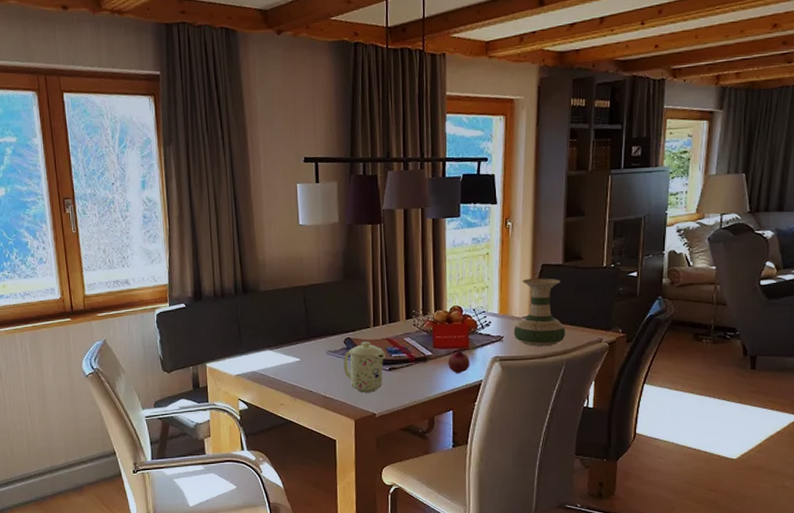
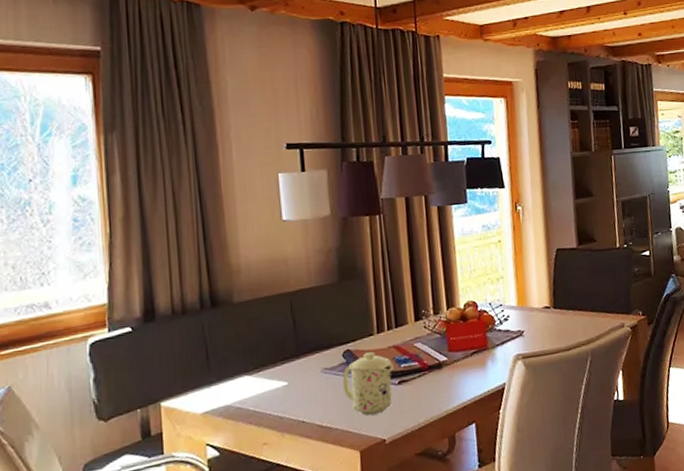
fruit: present [448,350,470,373] -> none [466,351,491,379]
vase: present [513,278,566,346] -> none [534,263,588,339]

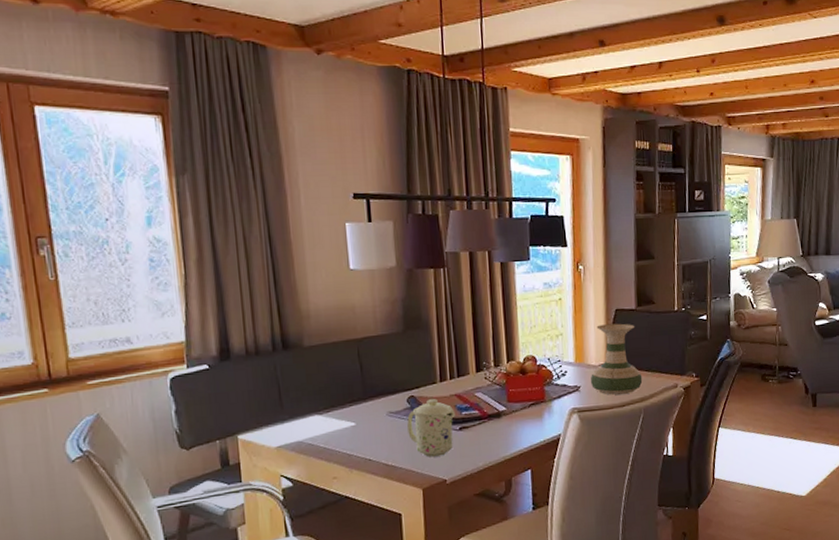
vase: none [534,263,588,339] -> present [590,323,643,395]

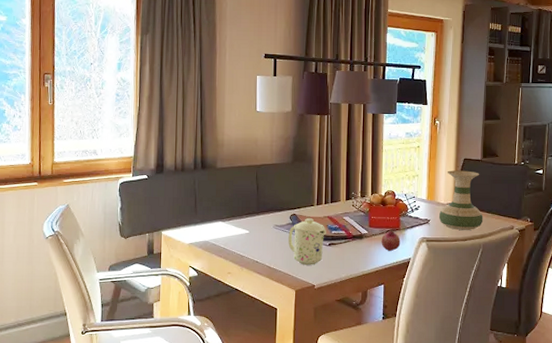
fruit: none [523,403,548,429] -> present [381,230,401,251]

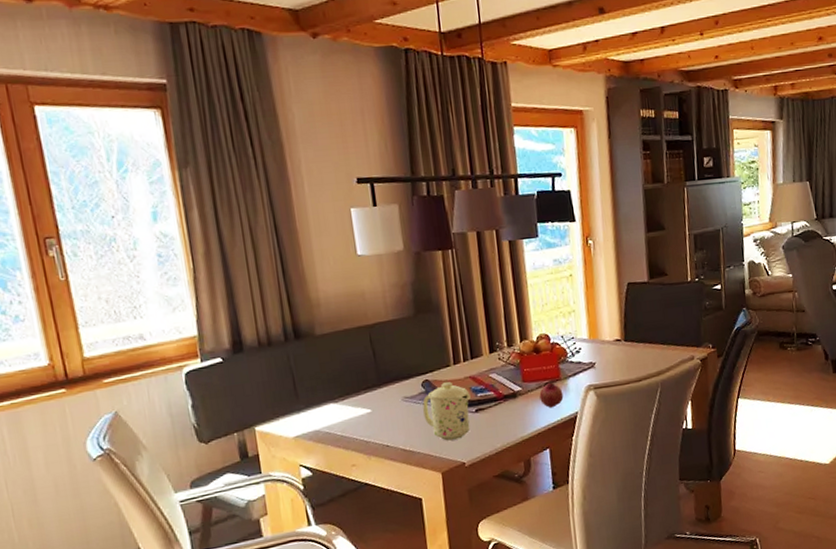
vase: present [438,170,483,230] -> none [605,297,658,370]

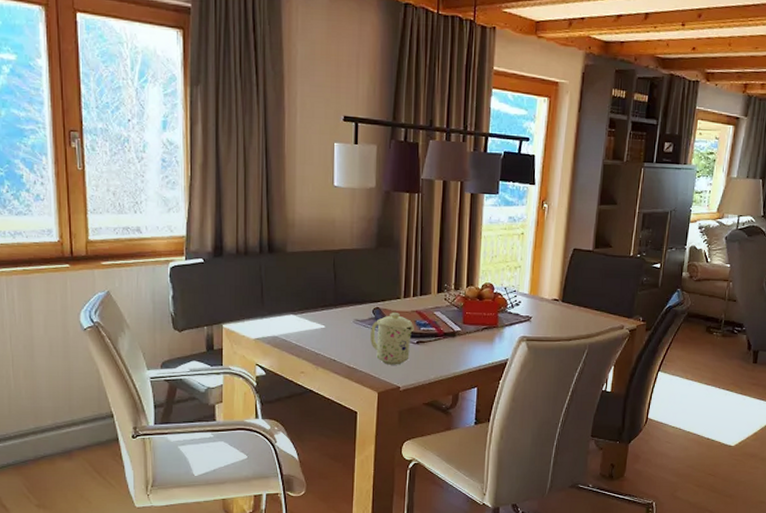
fruit: present [539,382,564,408] -> none [476,327,498,351]

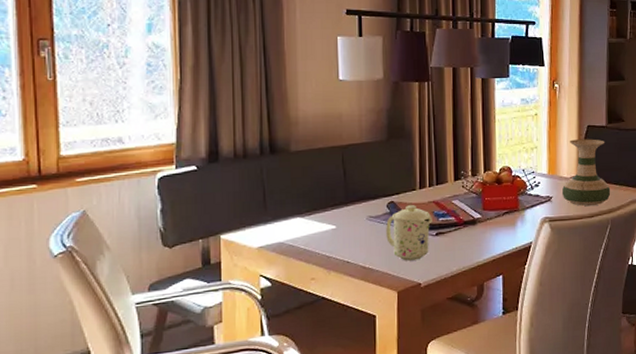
vase: none [541,262,591,329] -> present [561,139,611,206]

